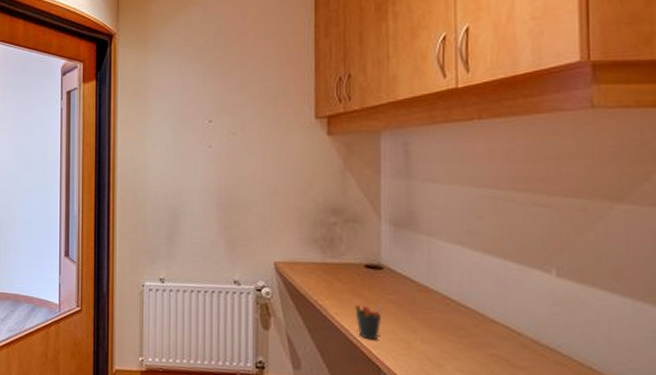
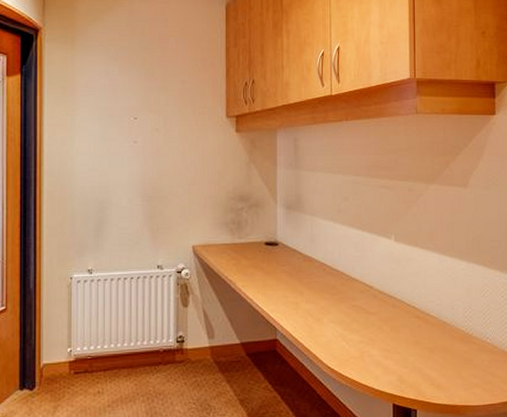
pen holder: present [355,303,382,340] -> none [257,273,278,306]

